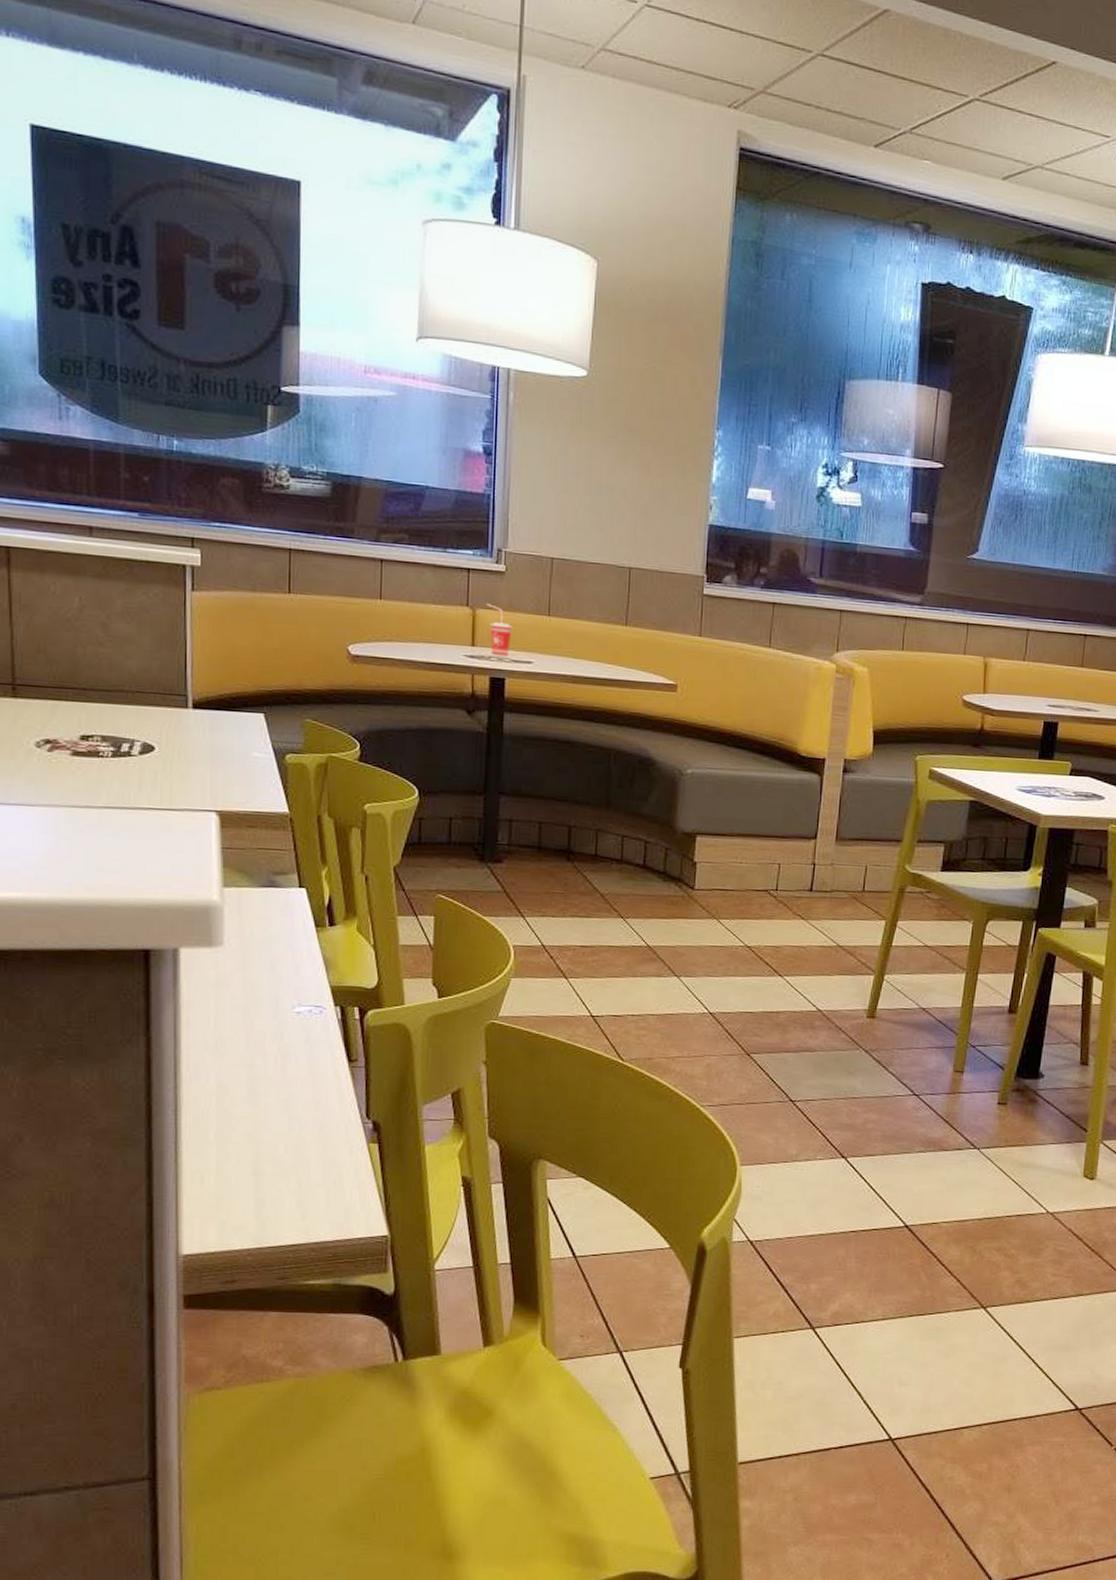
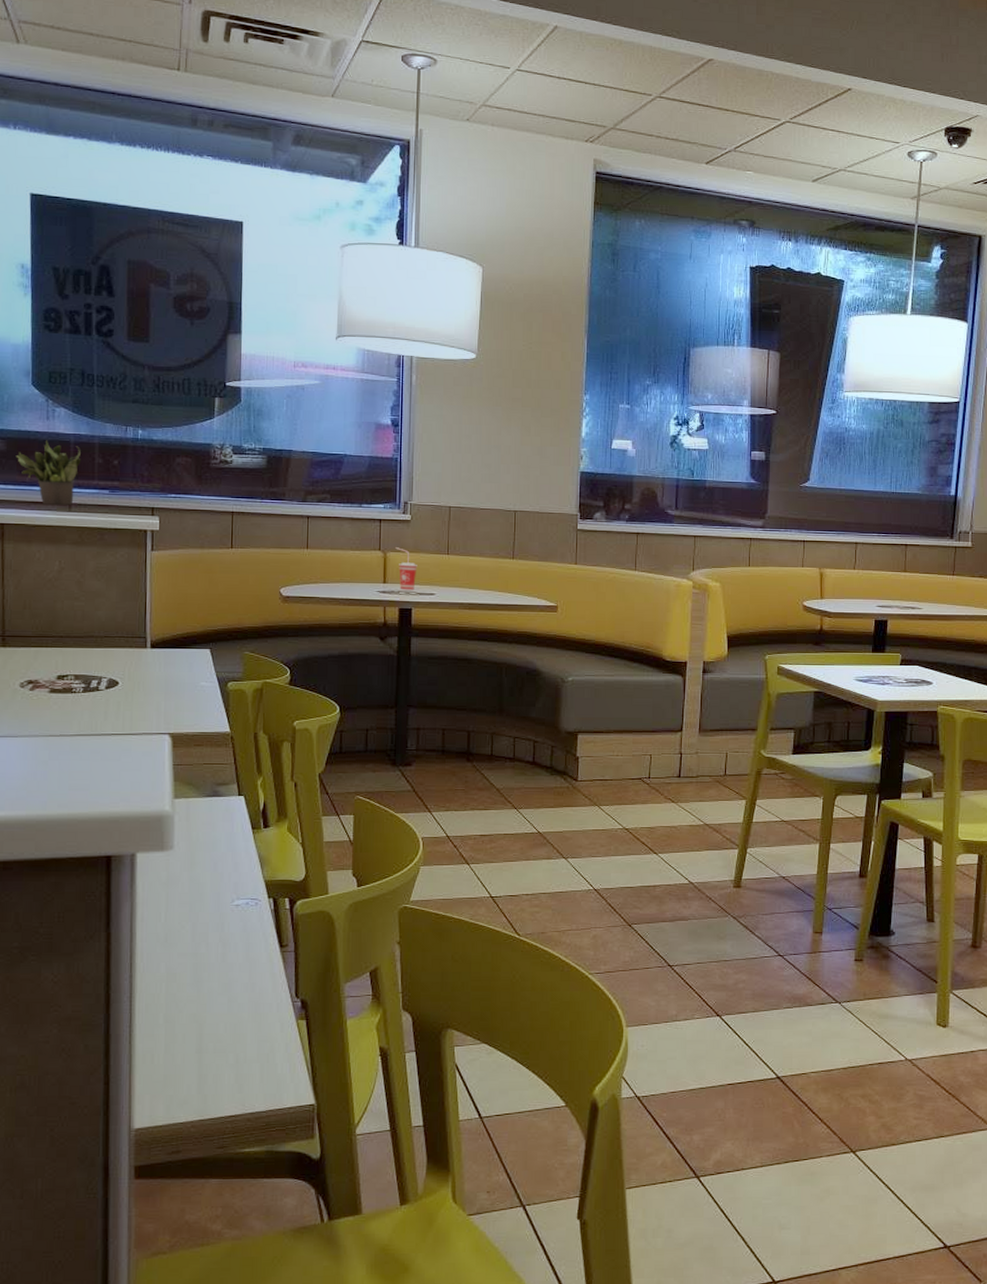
potted plant: none [22,446,104,530] -> present [16,440,82,506]

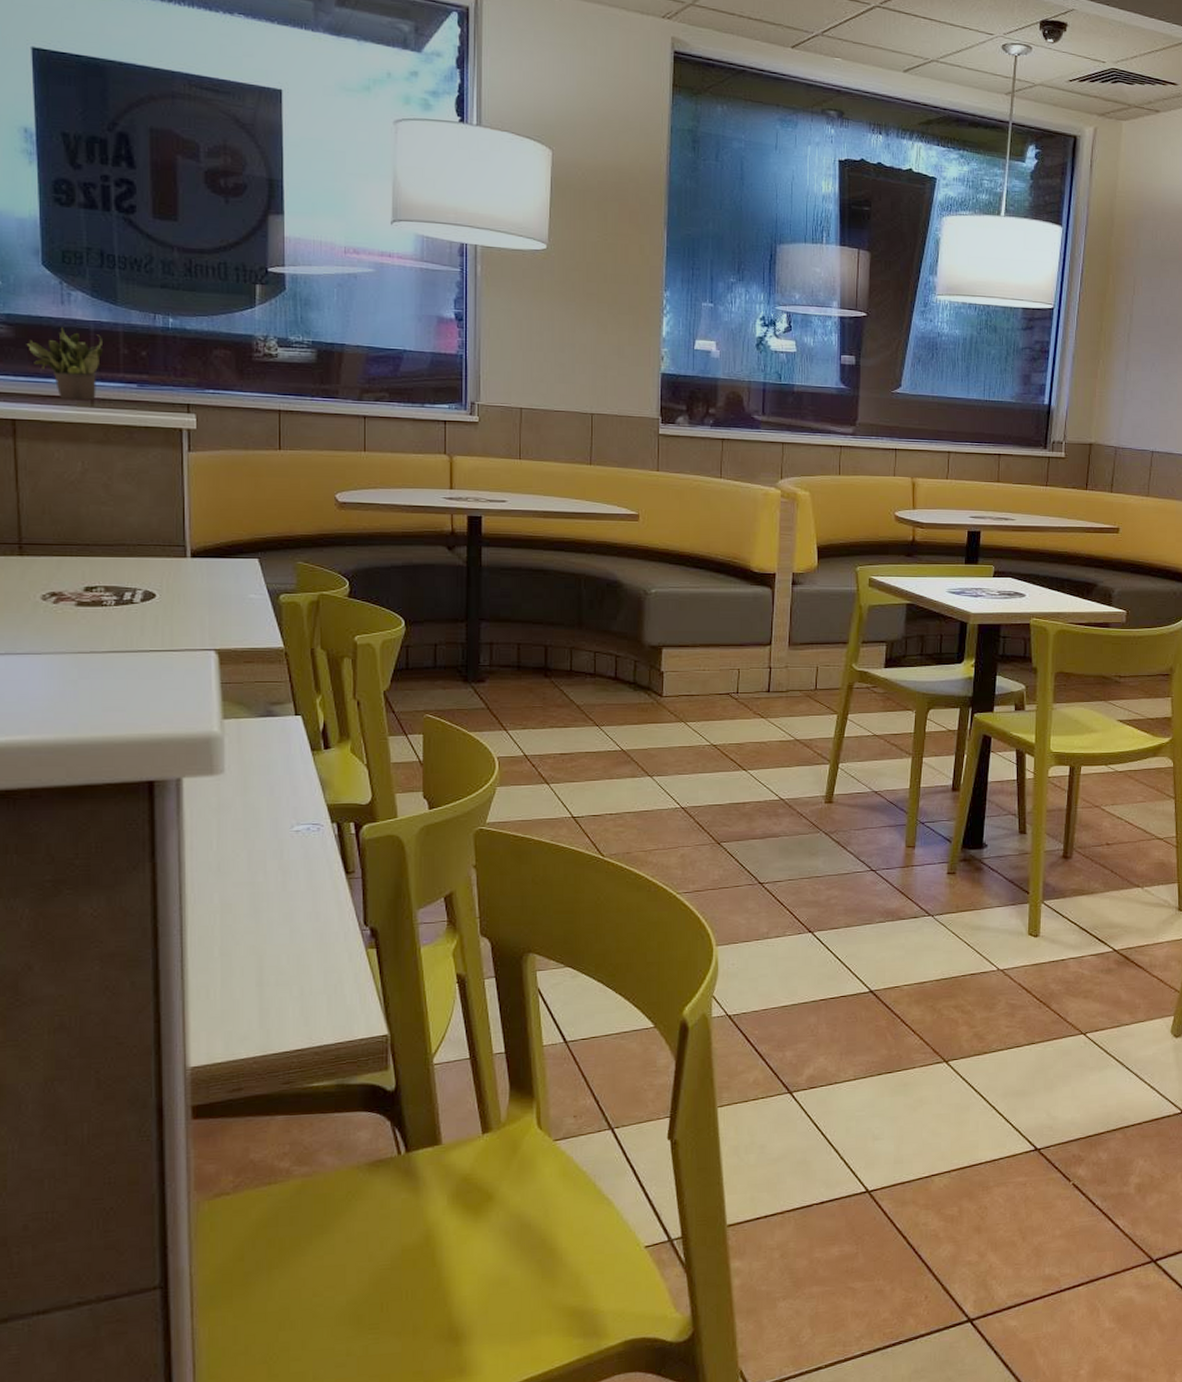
beverage cup: present [395,547,417,590] -> none [462,451,487,497]

